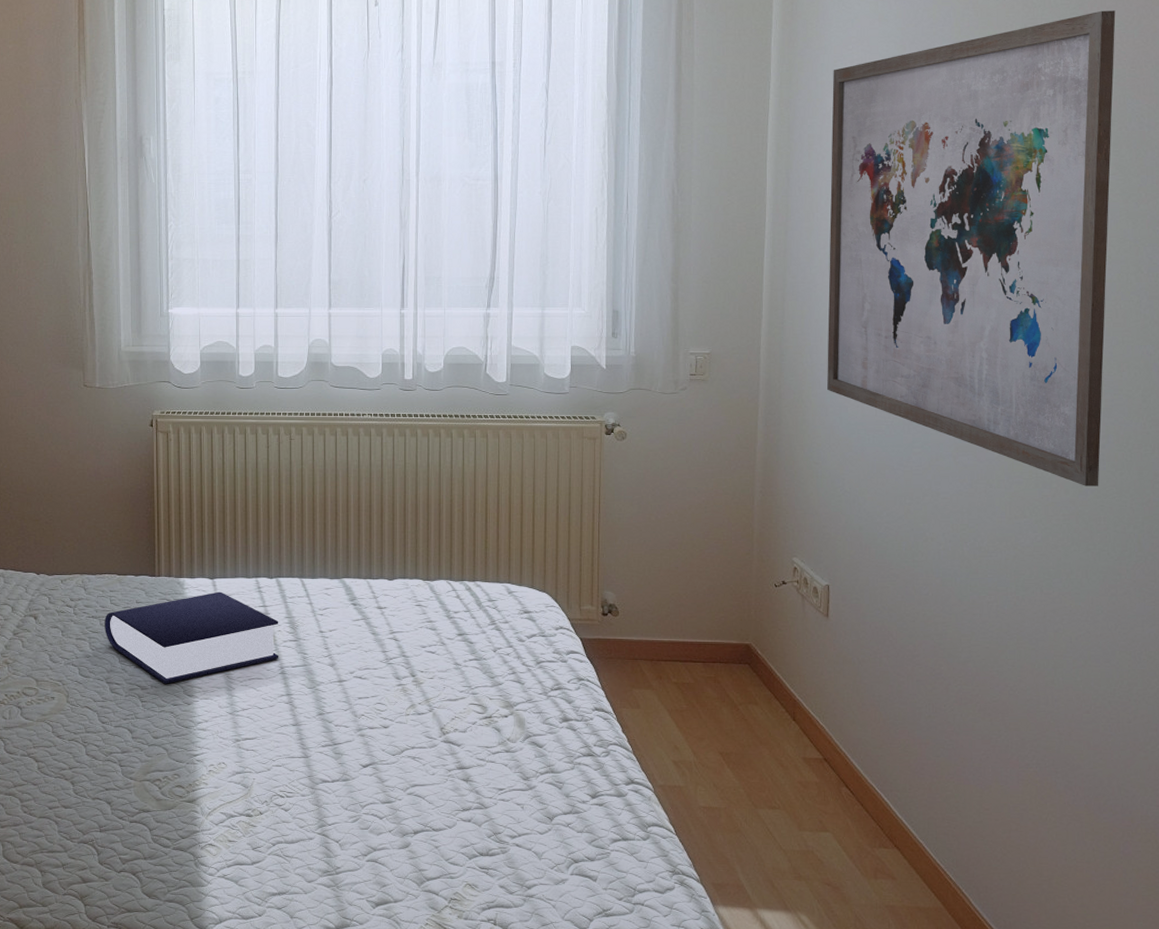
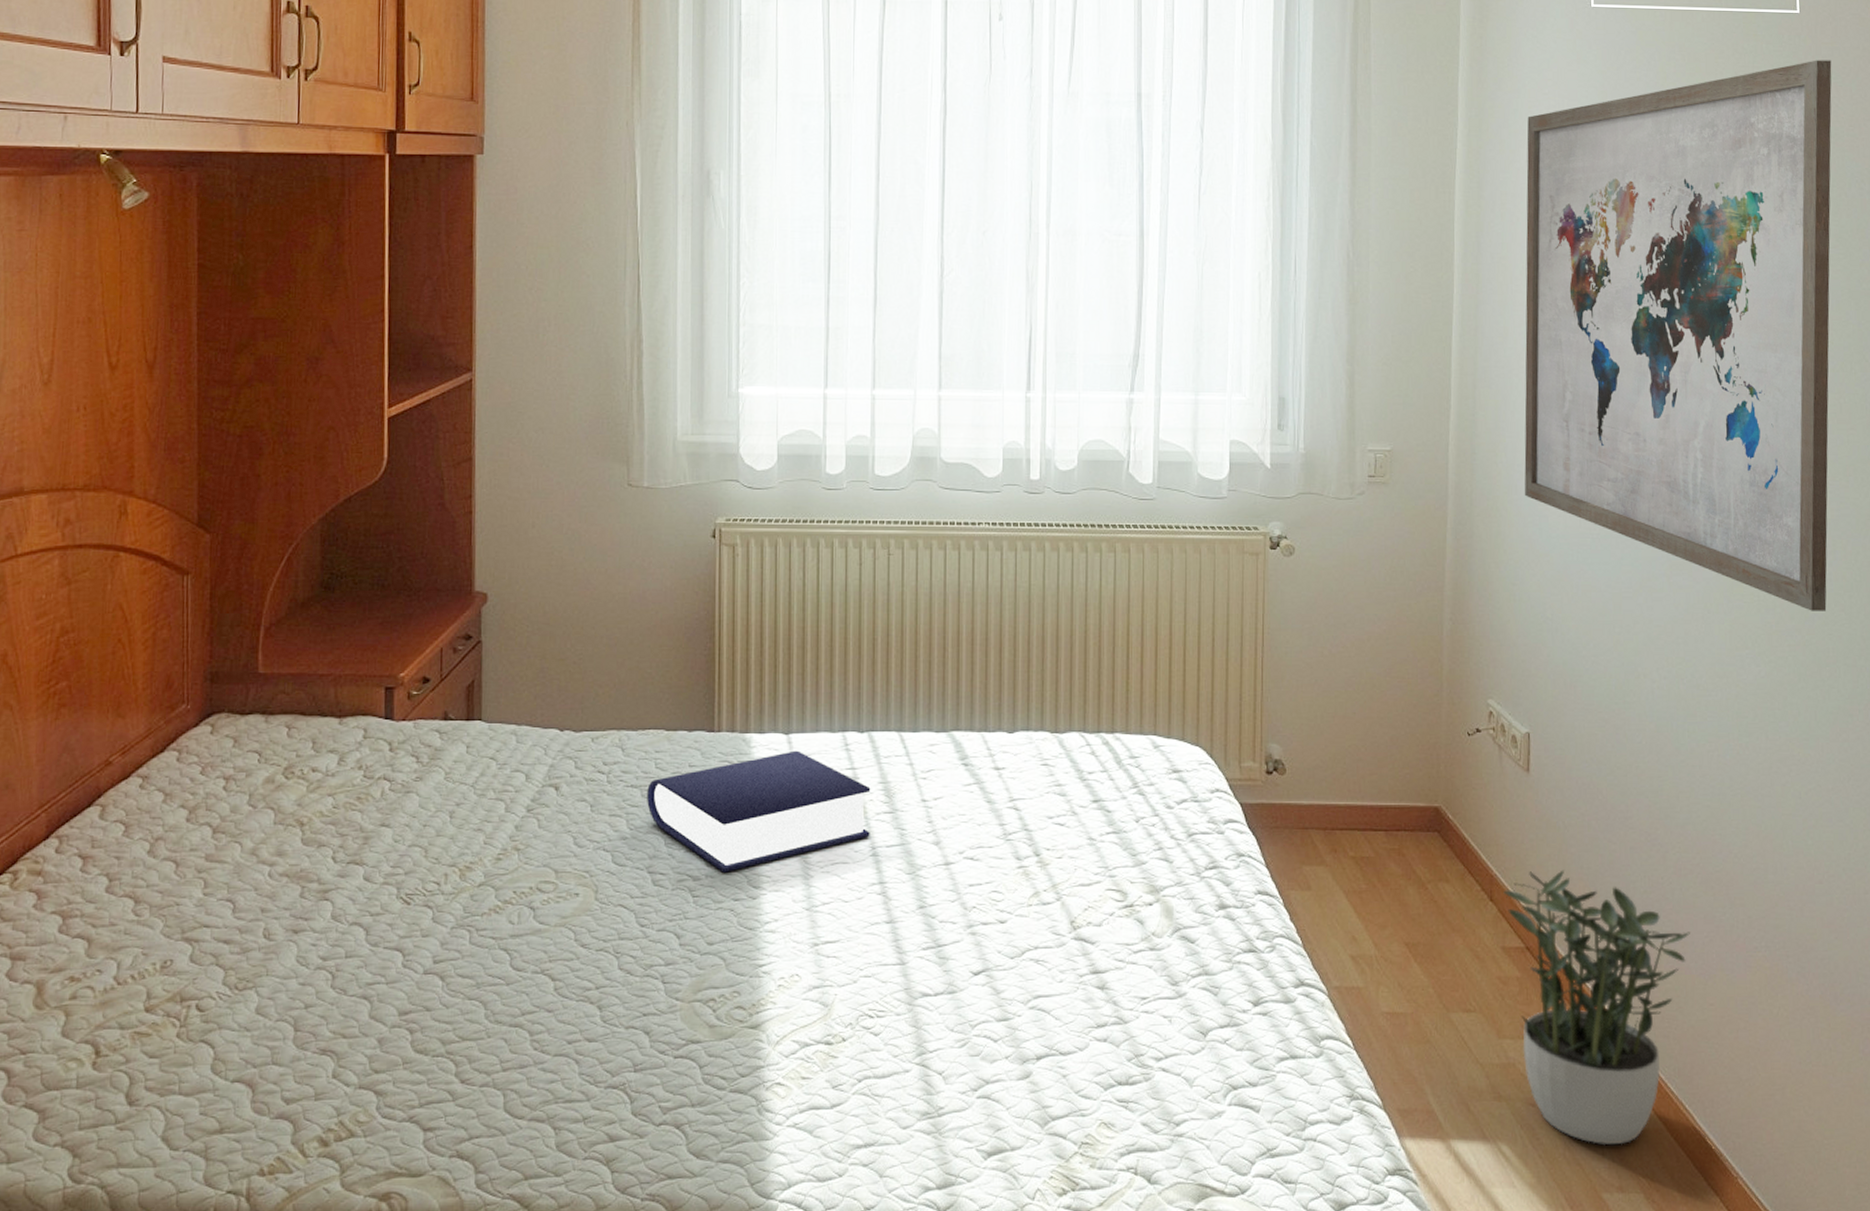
potted plant: none [805,697,969,919] -> present [1503,870,1690,1146]

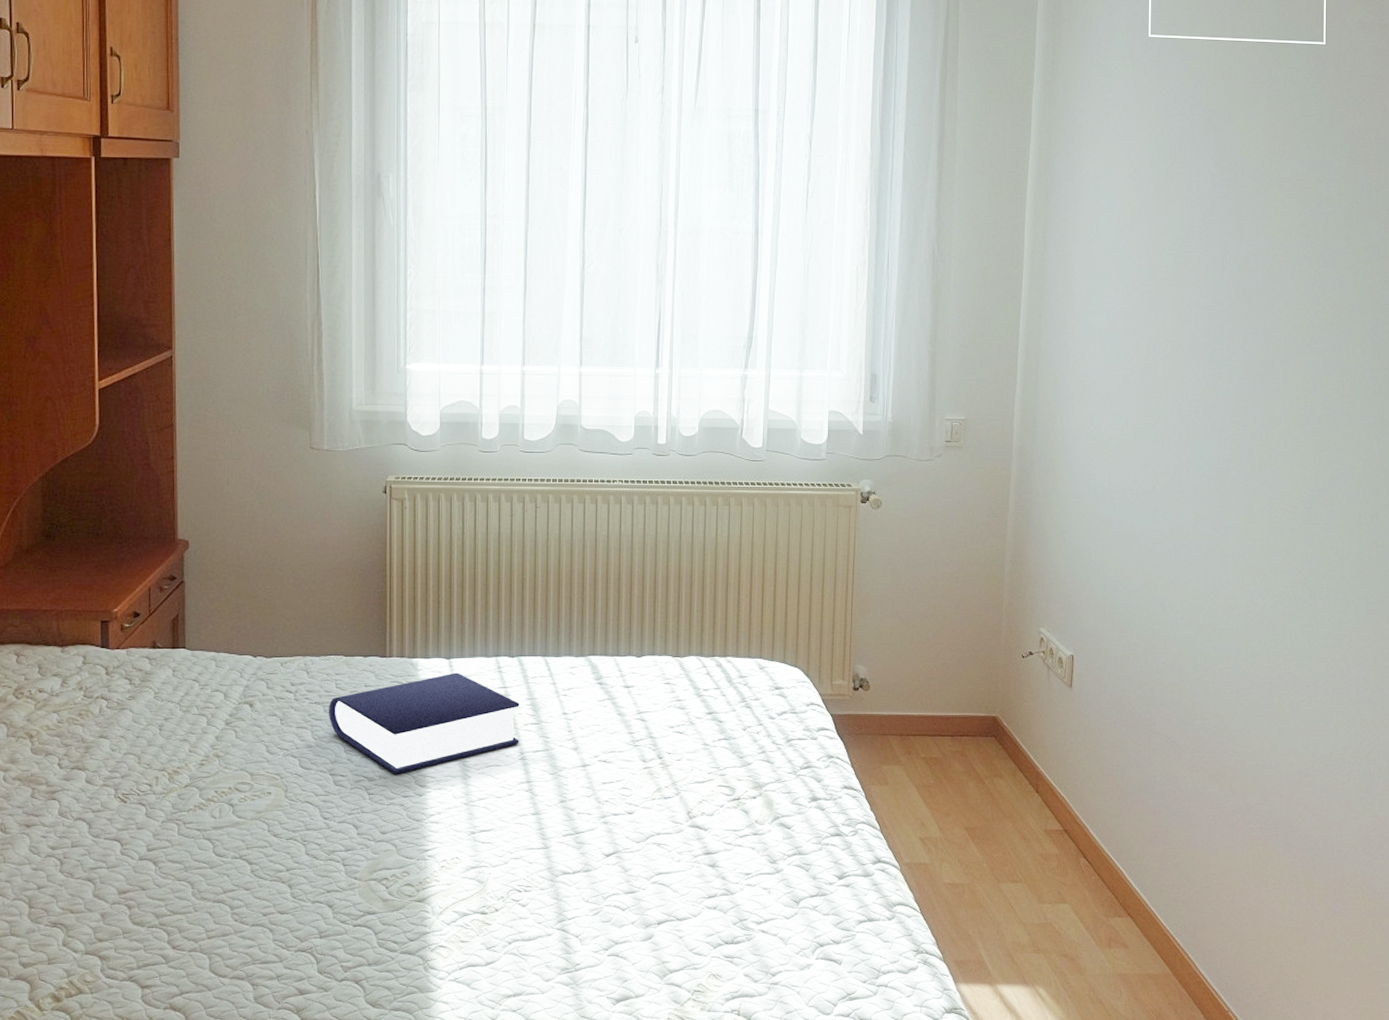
potted plant: present [1503,870,1690,1146] -> none [1047,767,1199,987]
wall art: present [1524,60,1832,611] -> none [1077,85,1351,554]

